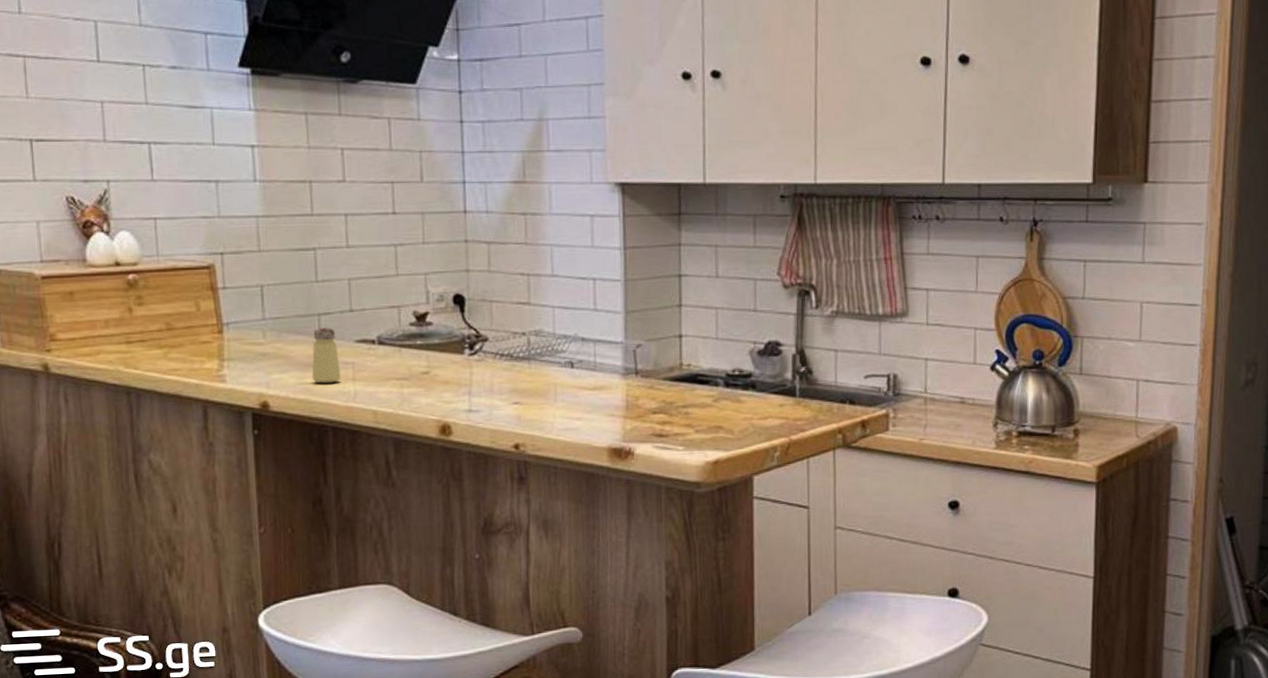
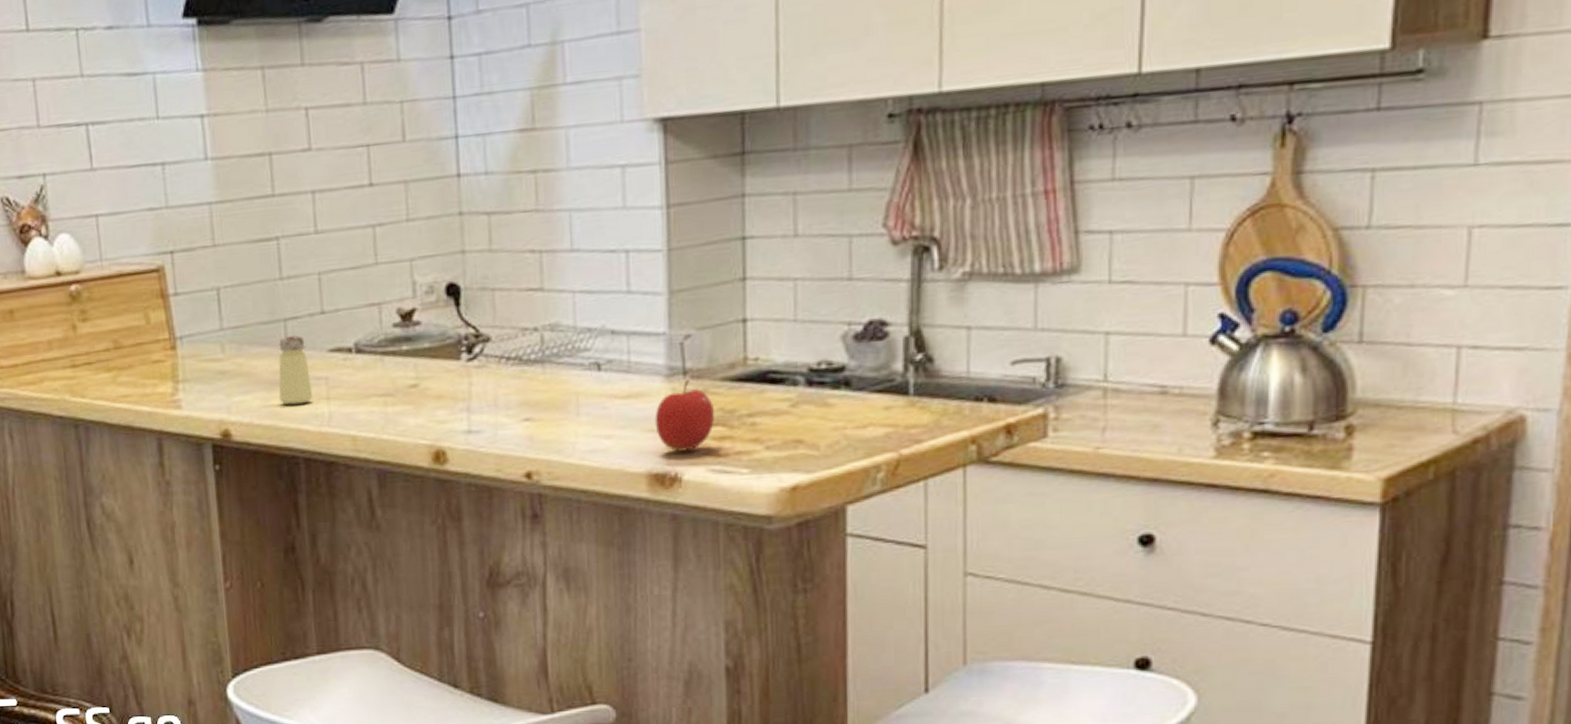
apple: none [614,378,659,432] -> present [654,379,715,452]

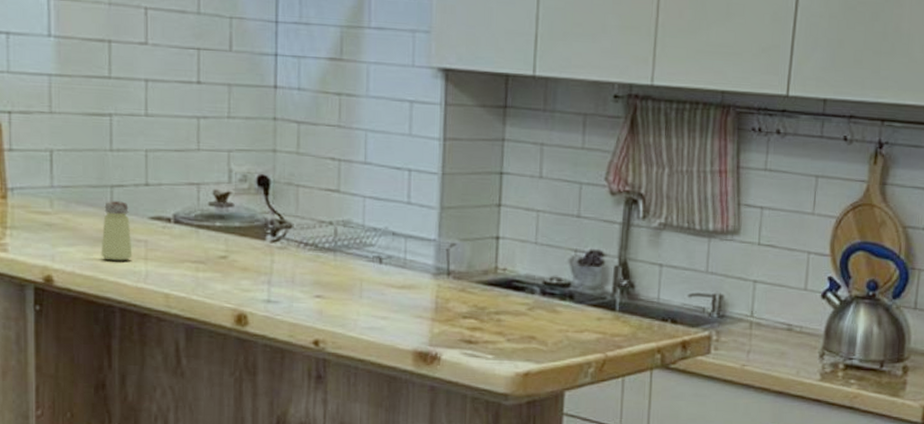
apple: present [654,379,715,452] -> none [422,279,470,336]

